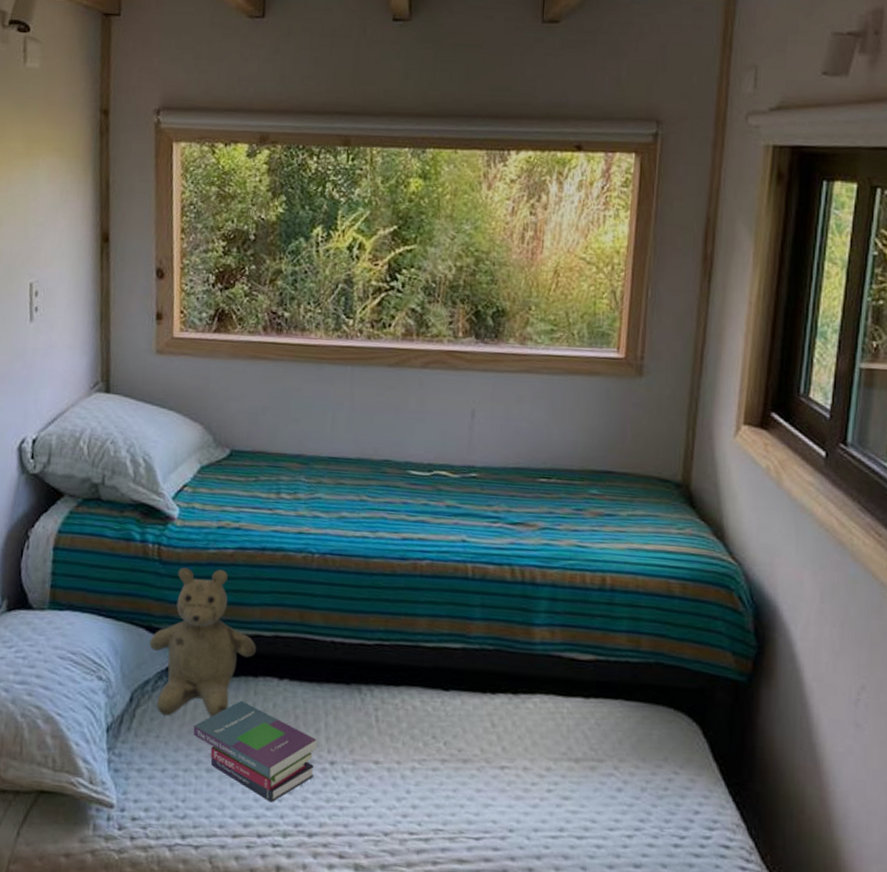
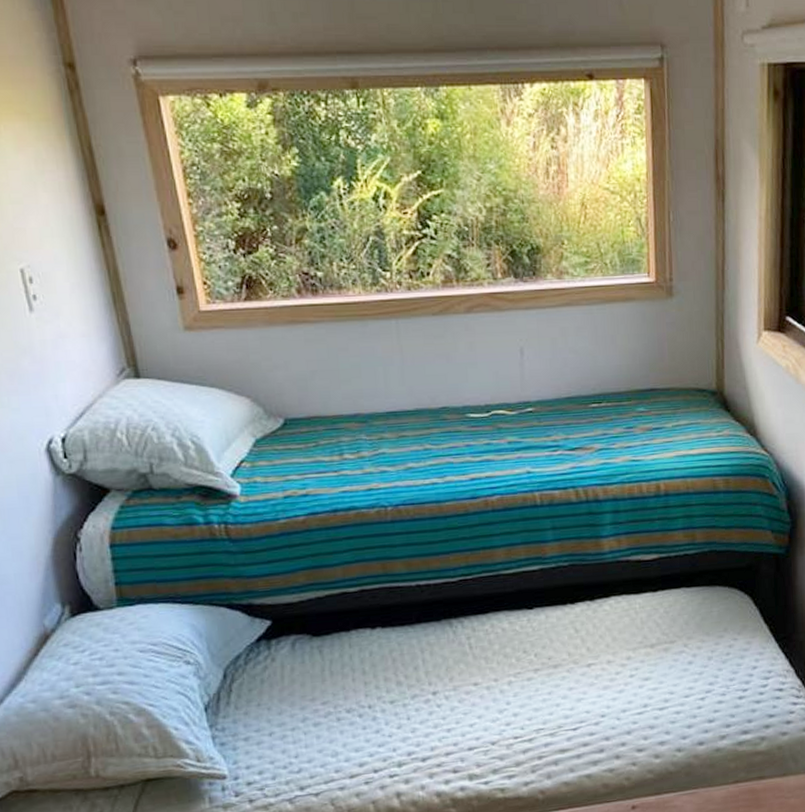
teddy bear: present [149,567,256,717] -> none [233,537,344,685]
books: present [193,700,317,803] -> none [294,655,420,740]

